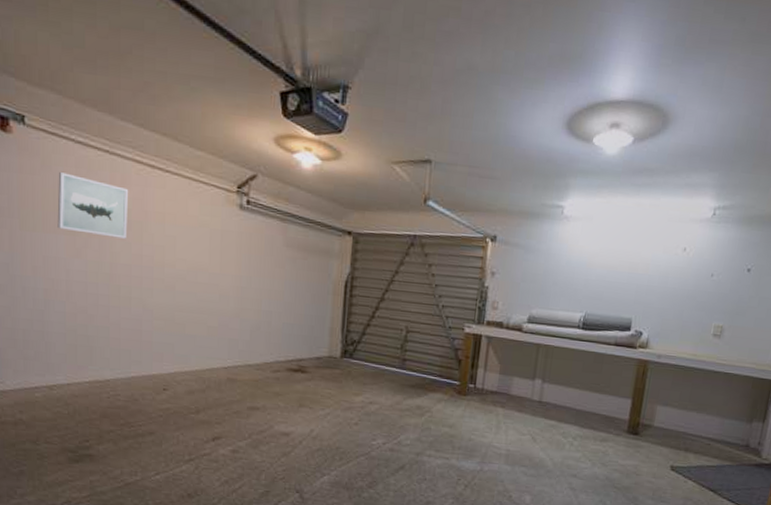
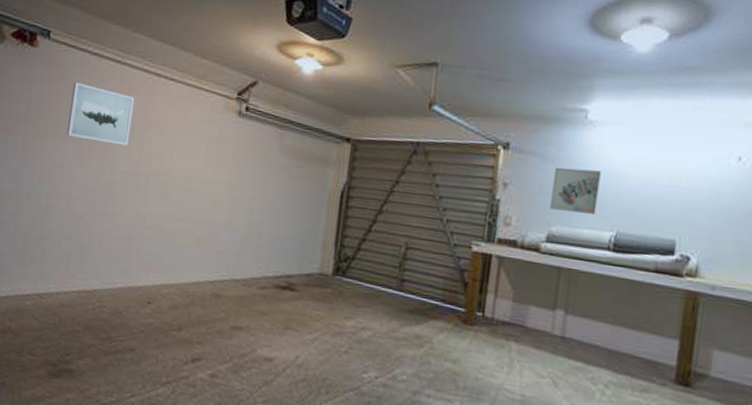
wall art: none [531,257,574,298] -> present [550,167,601,214]

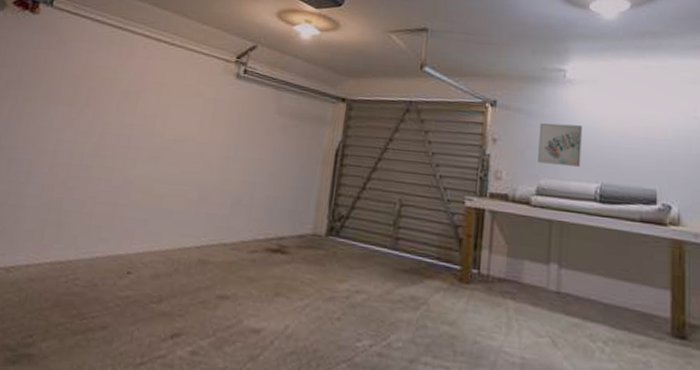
wall art: present [66,82,135,146] -> none [58,47,133,109]

